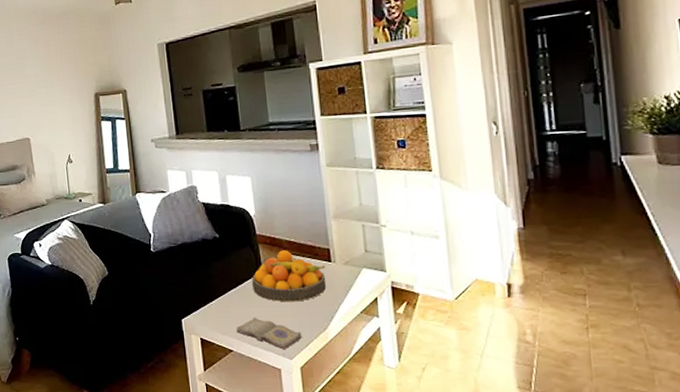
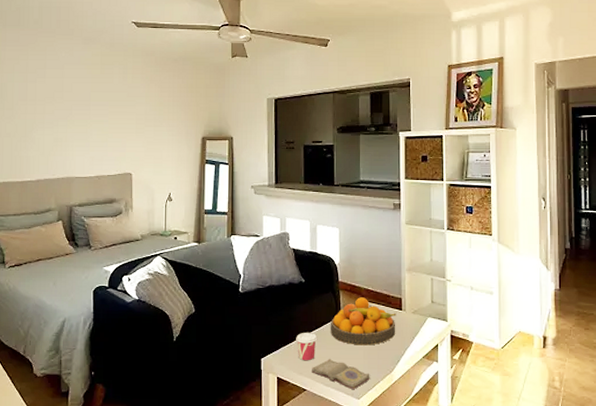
cup: none [216,291,240,321] -> present [296,333,318,361]

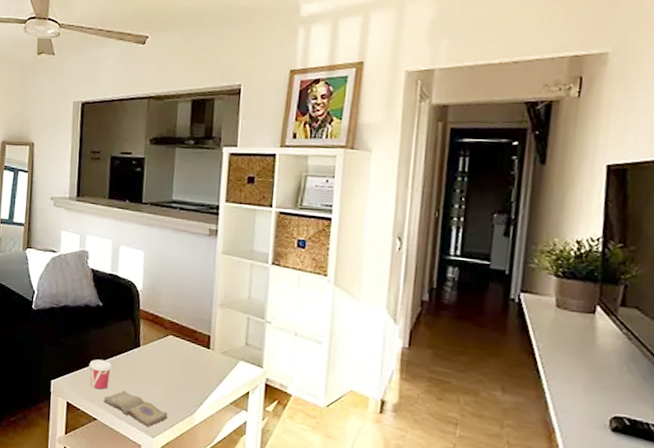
fruit bowl: present [331,297,396,346] -> none [127,329,203,383]

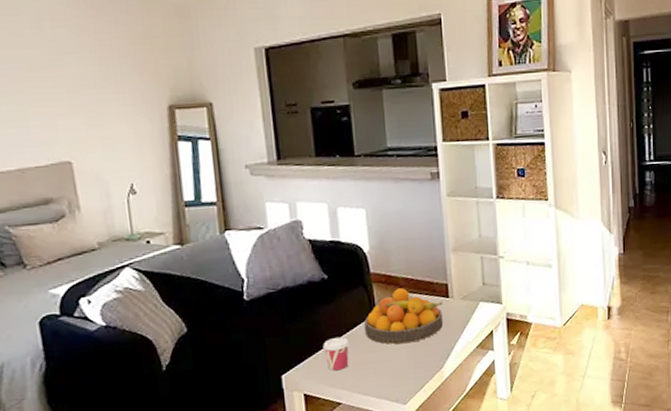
diary: present [104,390,168,428] -> none [346,363,417,396]
fruit bowl: none [127,329,203,383] -> present [364,288,443,345]

